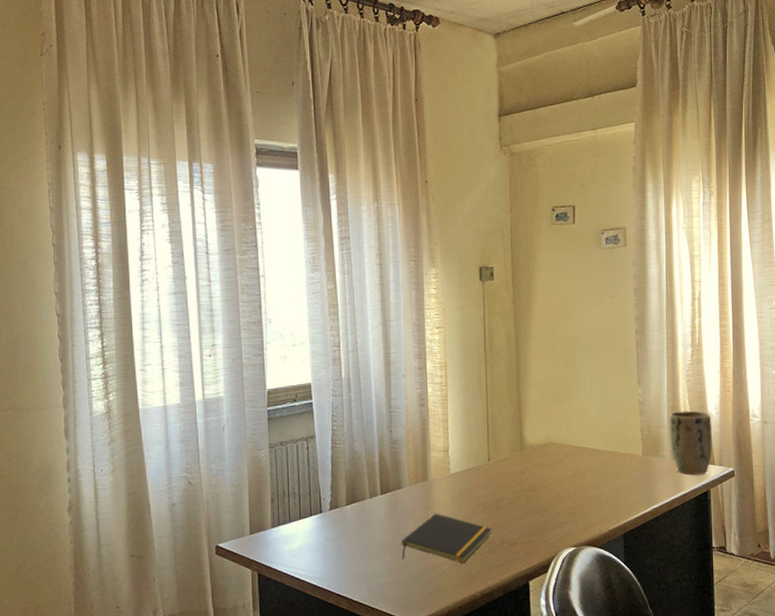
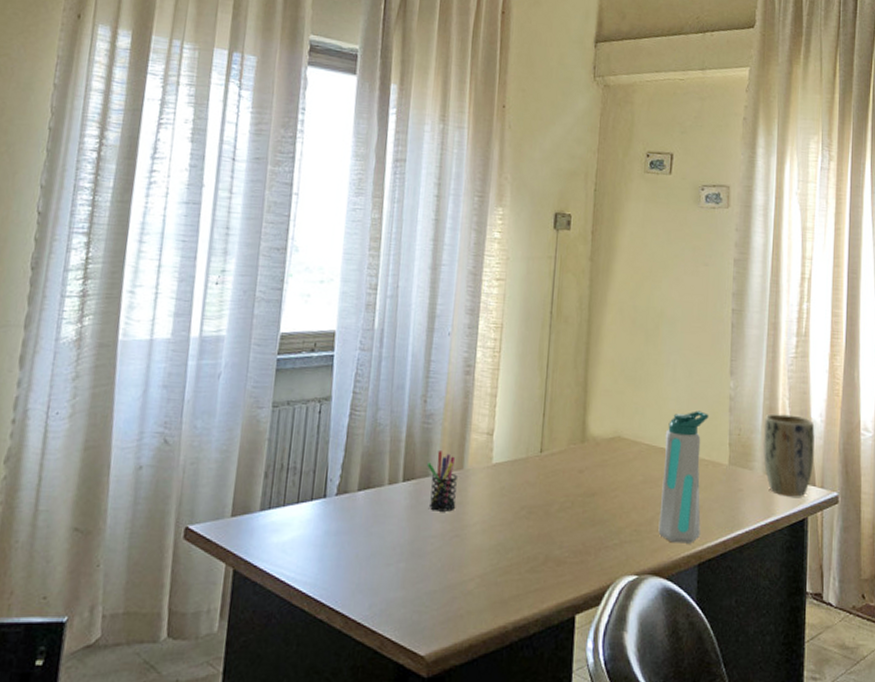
pen holder: none [398,468,425,514] -> present [426,451,457,512]
notepad: present [401,513,492,563] -> none [418,512,537,582]
water bottle: none [588,415,623,520] -> present [658,411,709,544]

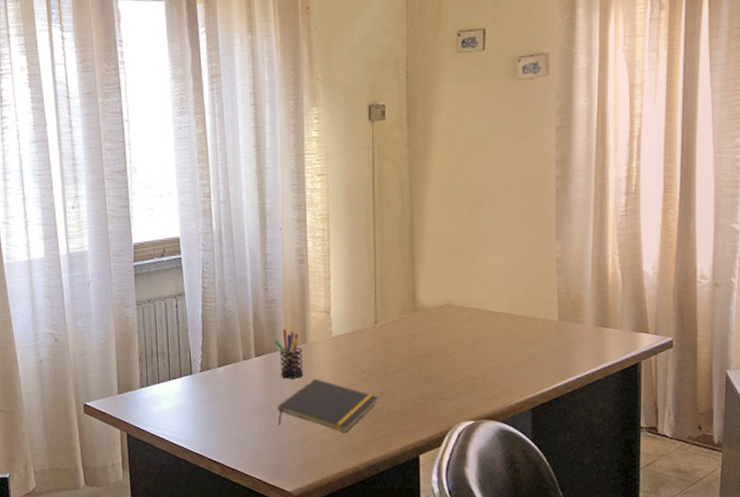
notepad: none [418,512,537,582] -> present [277,378,379,433]
water bottle: present [658,411,709,544] -> none [492,274,536,392]
plant pot: present [762,413,815,497] -> none [592,270,647,345]

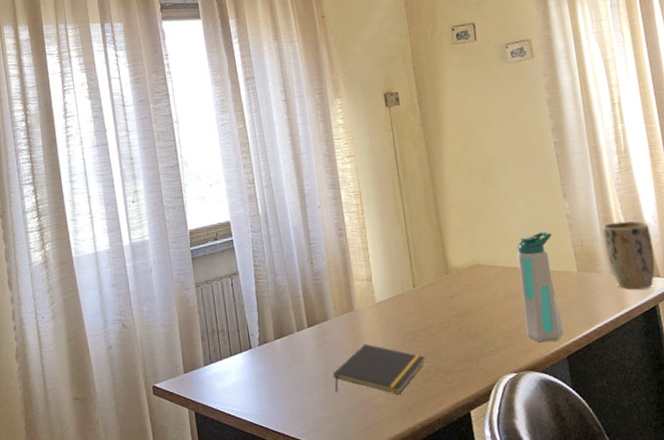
pen holder: present [274,329,304,379] -> none [323,299,354,346]
water bottle: none [492,274,536,392] -> present [516,231,564,343]
plant pot: none [592,270,647,345] -> present [601,221,655,290]

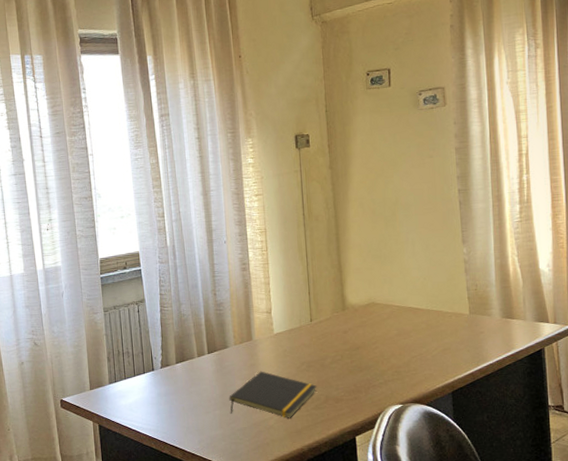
water bottle: present [516,231,564,343] -> none [411,275,451,378]
plant pot: present [601,221,655,290] -> none [496,268,546,334]

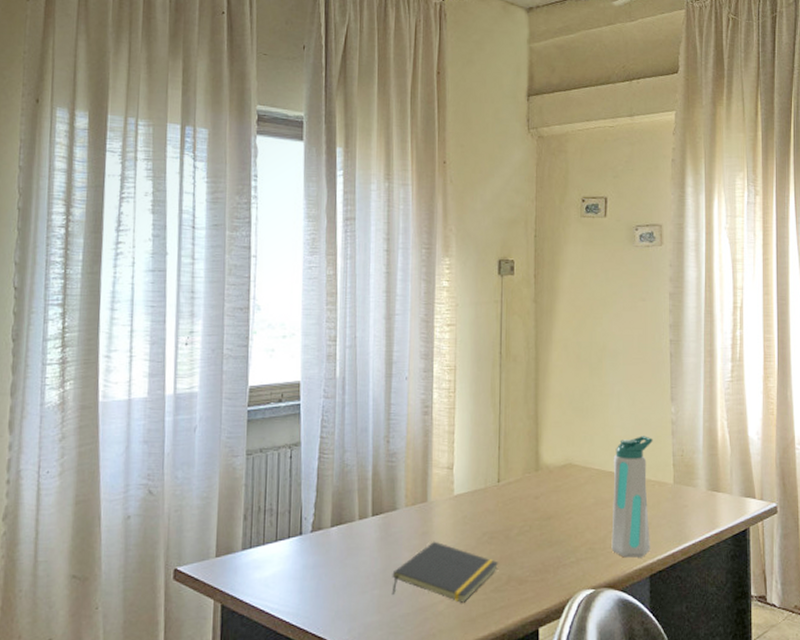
water bottle: none [411,275,451,378] -> present [611,436,653,558]

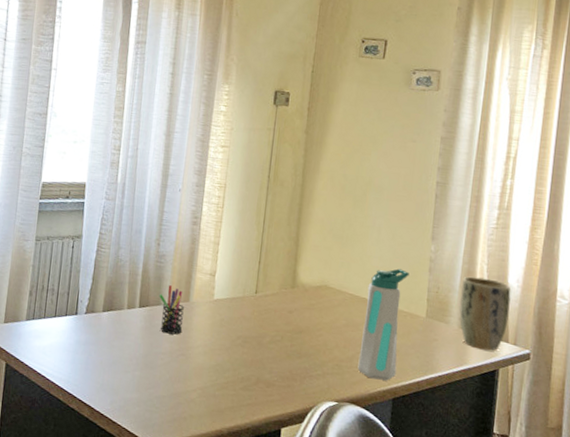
notepad: present [391,541,499,603] -> none [150,337,250,395]
pen holder: none [393,486,423,541] -> present [158,285,184,335]
plant pot: none [704,434,753,510] -> present [459,276,511,351]

